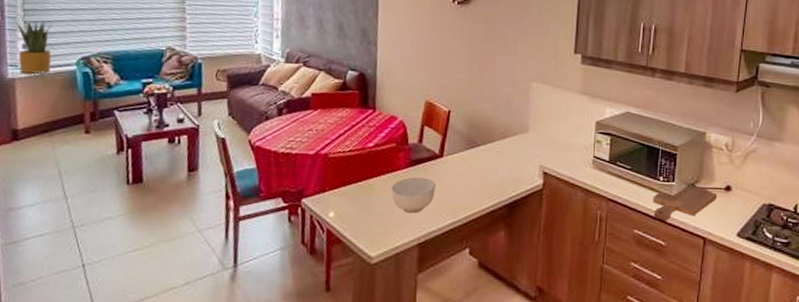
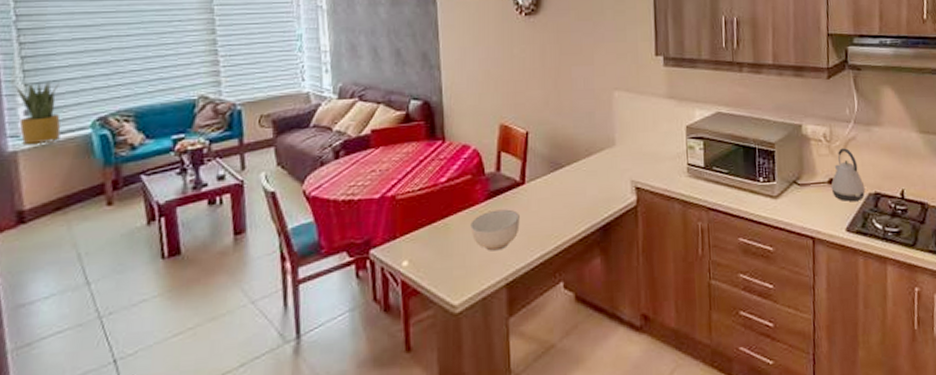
cutting board: present [653,184,718,221] -> none [755,181,822,224]
kettle: none [727,159,760,209] -> present [831,148,865,201]

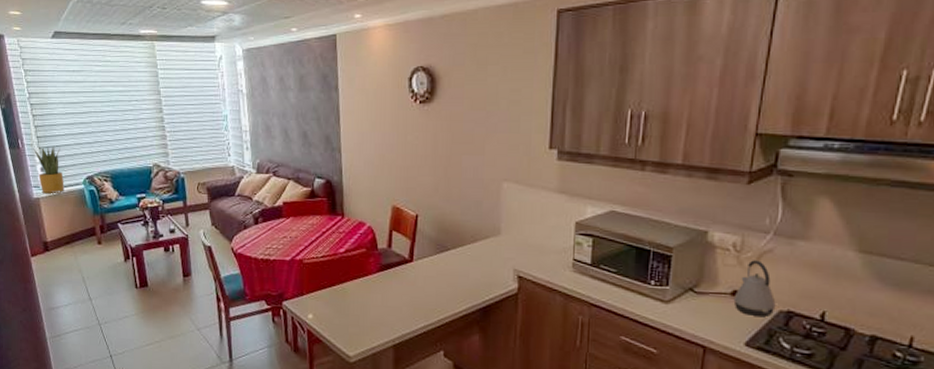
bowl: present [470,209,520,251] -> none [364,281,407,316]

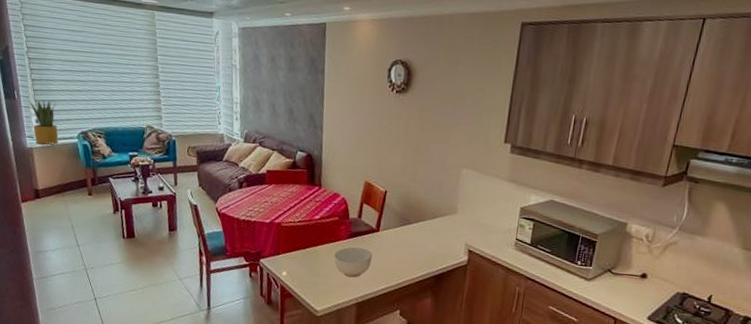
bowl: none [364,281,407,316] -> present [334,247,372,278]
kettle: present [733,260,776,316] -> none [642,249,675,296]

